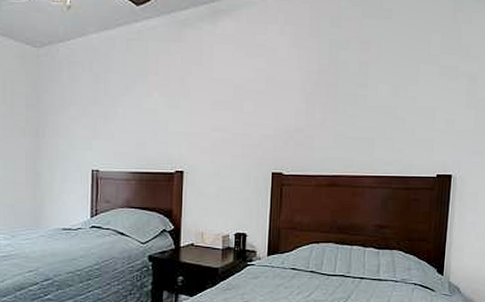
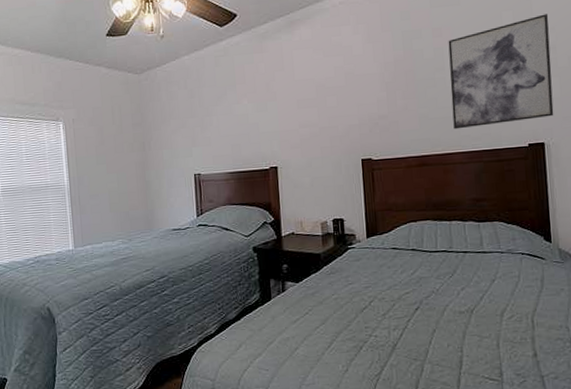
wall art: none [368,41,476,152] -> present [448,14,554,130]

